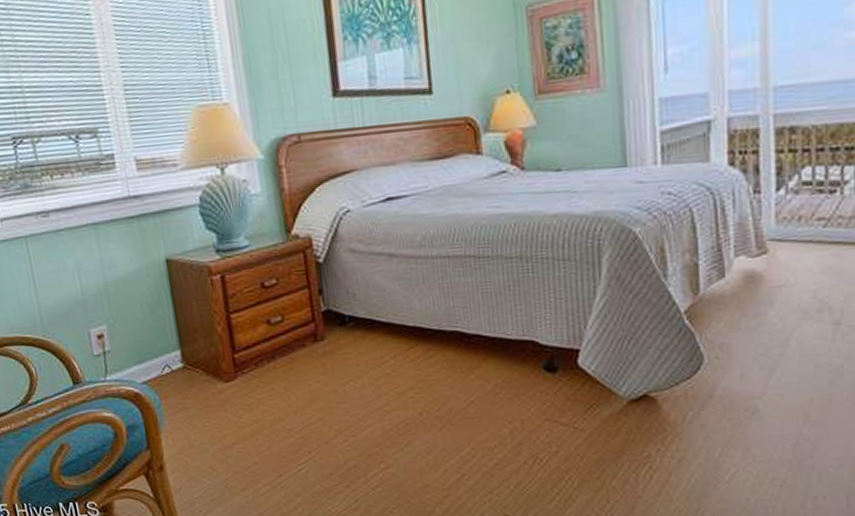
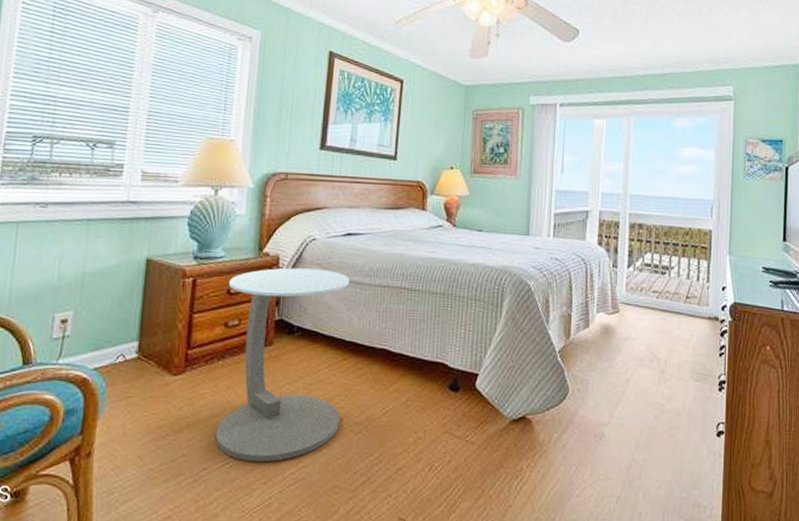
side table: none [261,245,419,466] -> present [215,267,350,463]

